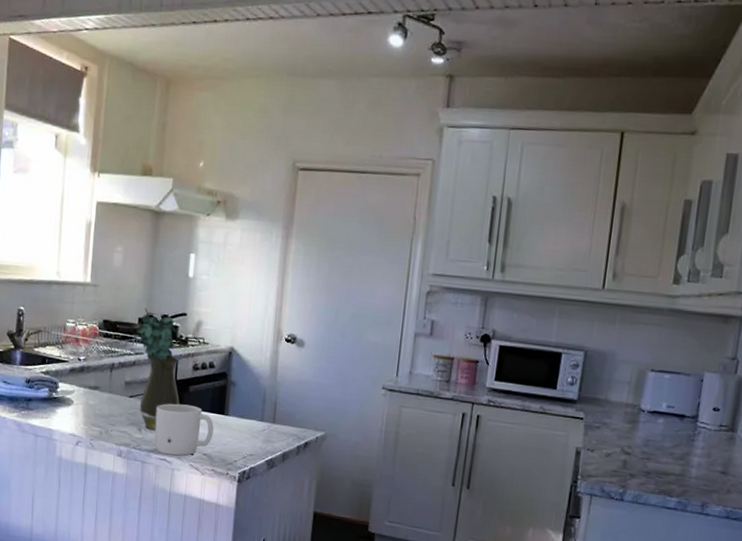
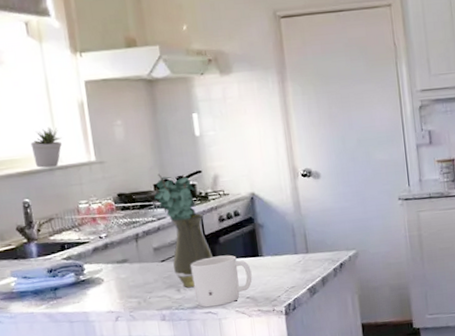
potted plant: none [36,241,65,282] -> present [30,127,62,169]

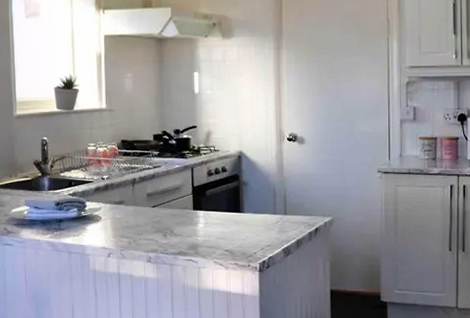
vase: present [153,173,213,288] -> none [152,125,198,234]
mug: present [191,255,252,308] -> none [178,208,232,256]

